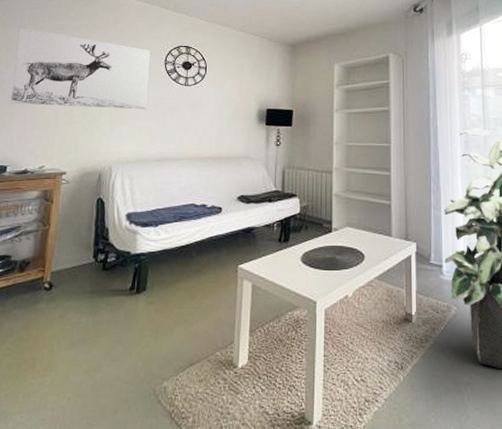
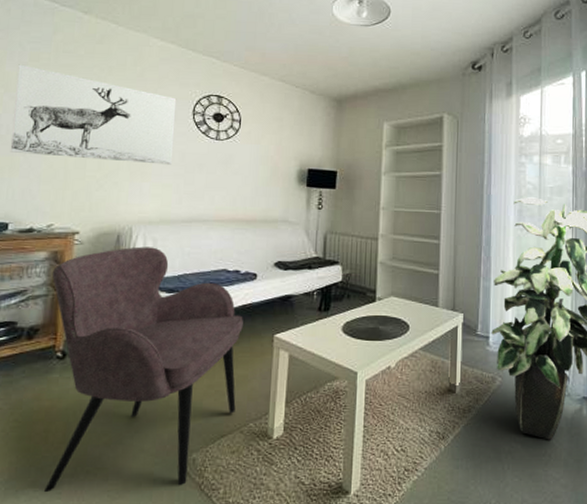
armchair: none [30,184,210,419] -> present [44,246,243,493]

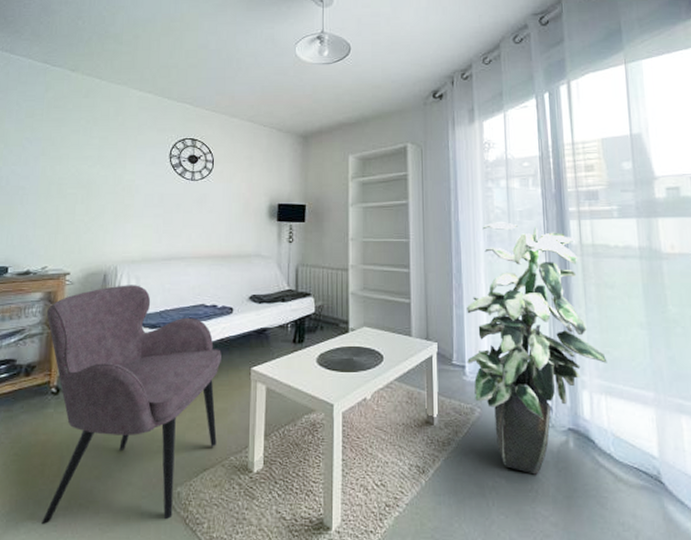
wall art: present [10,64,177,165] -> none [9,121,155,206]

